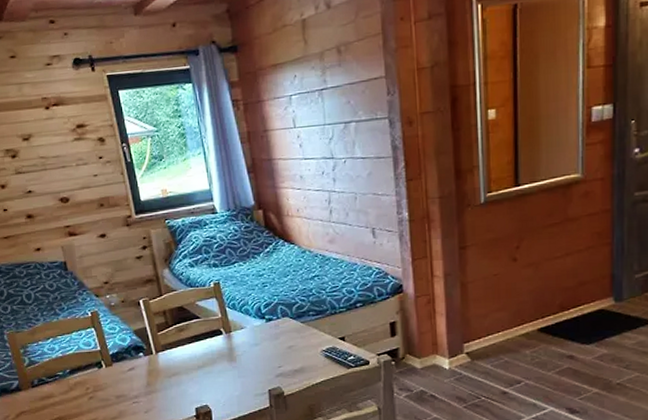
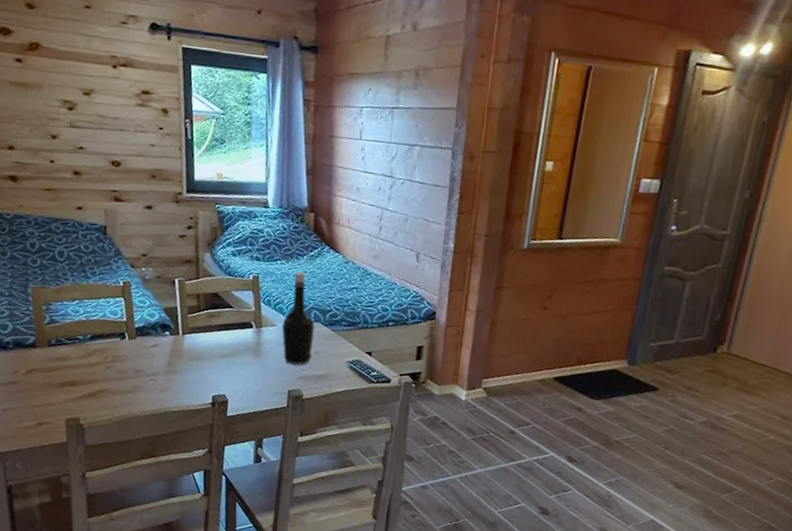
bottle: none [250,270,285,363] -> present [281,272,315,365]

